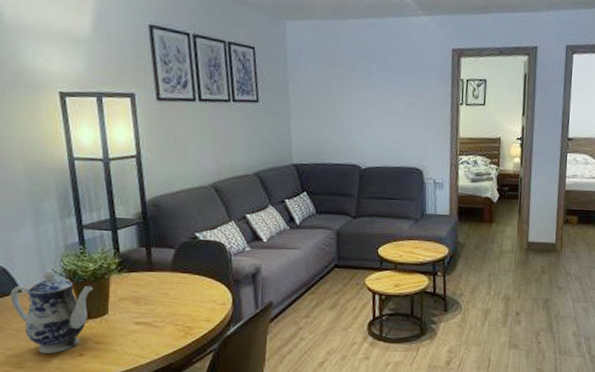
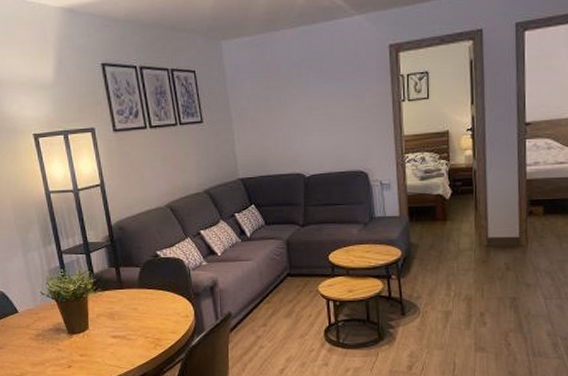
teapot: present [10,269,93,354] -> none [10,291,75,366]

